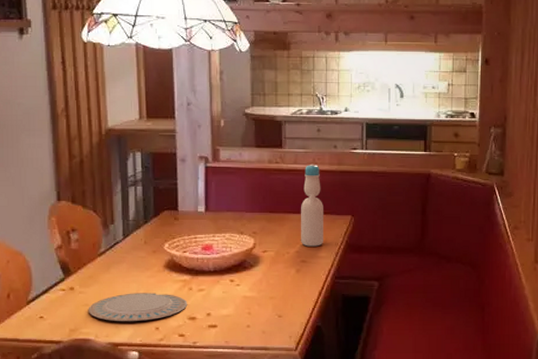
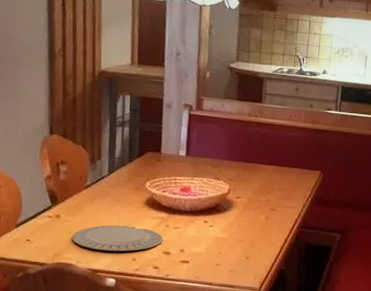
bottle: present [301,163,323,247] -> none [272,120,296,197]

